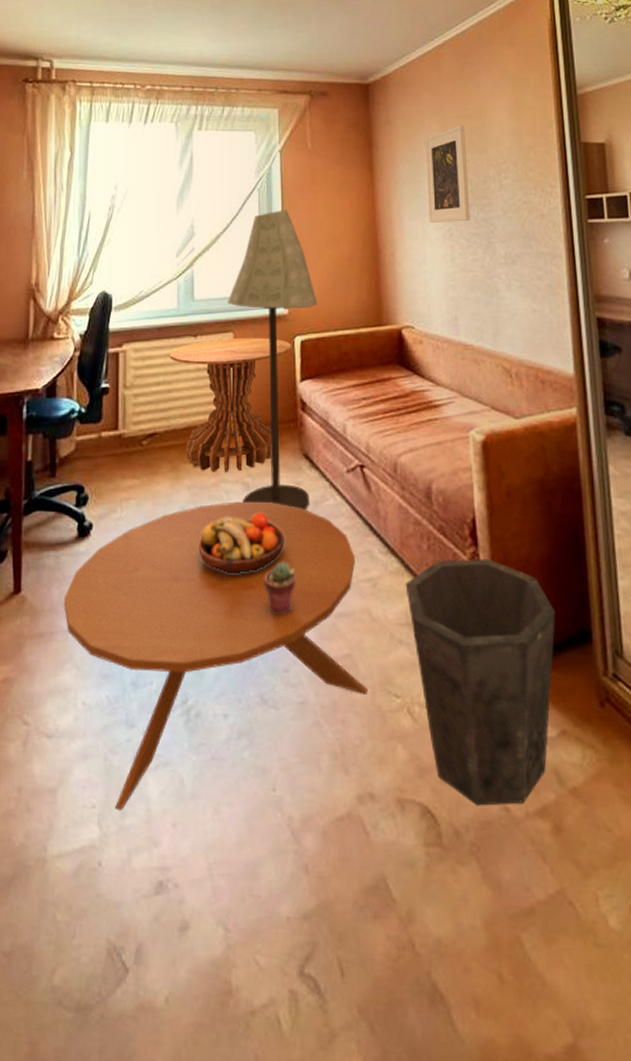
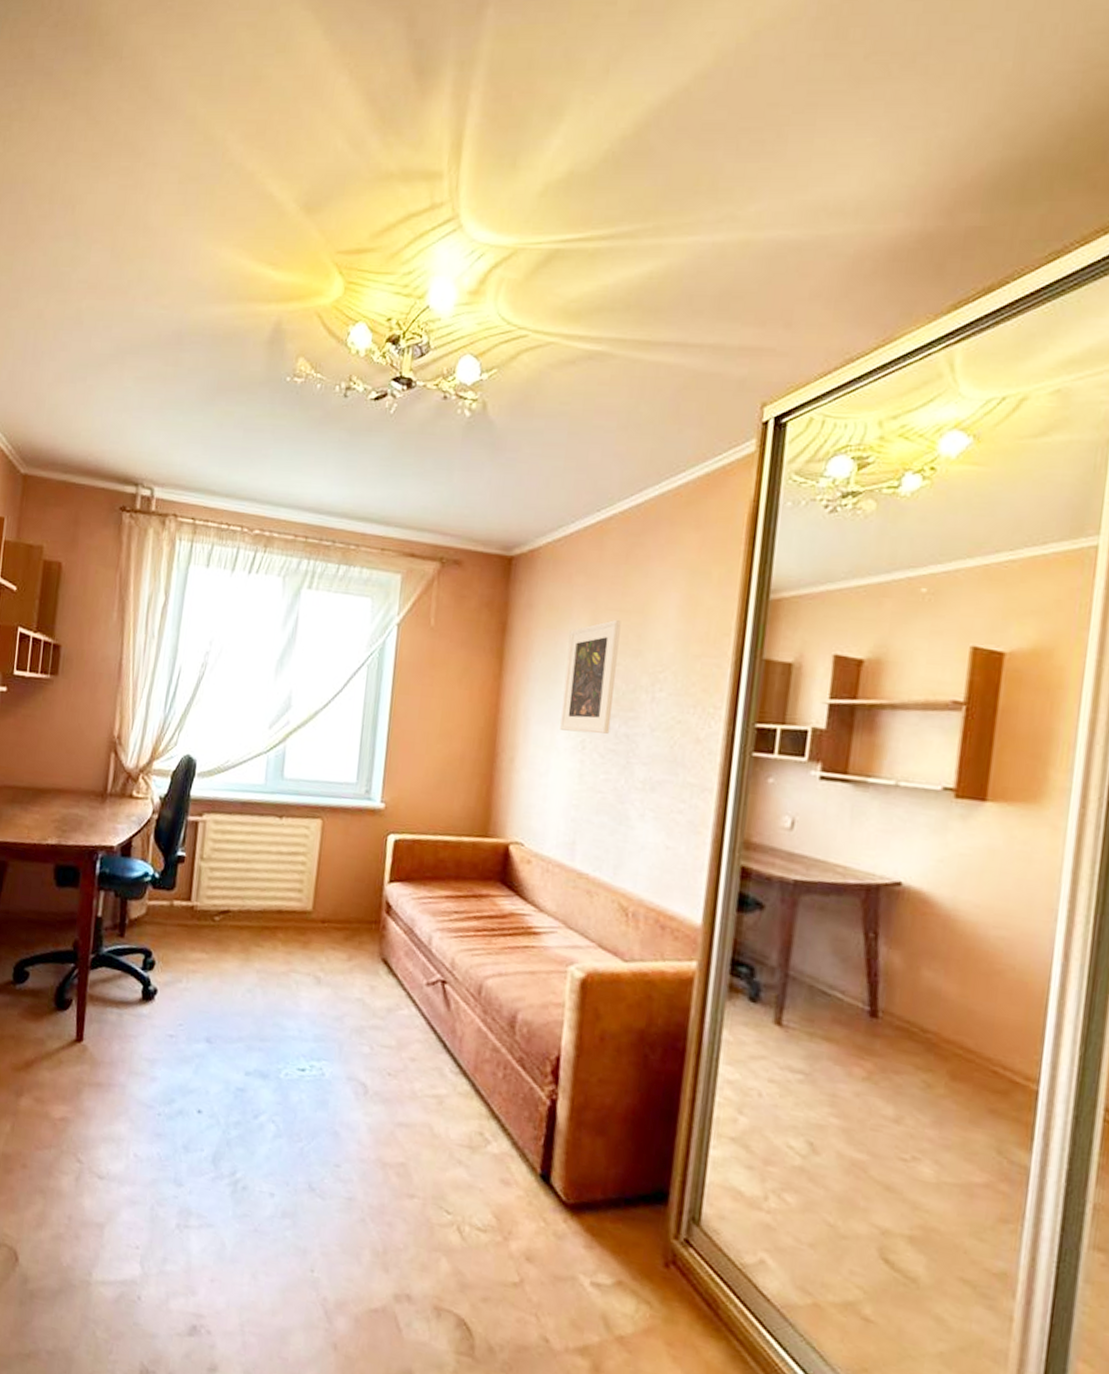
coffee table: present [63,501,368,811] -> none [122,991,424,1257]
pedestal table: present [169,337,292,472] -> none [250,823,384,964]
fruit bowl: present [199,512,285,575] -> none [261,1006,352,1066]
floor lamp: present [228,210,317,509] -> none [312,692,419,1015]
potted succulent: present [264,562,297,615] -> none [324,1061,360,1113]
waste bin: present [405,559,556,806] -> none [472,1091,633,1339]

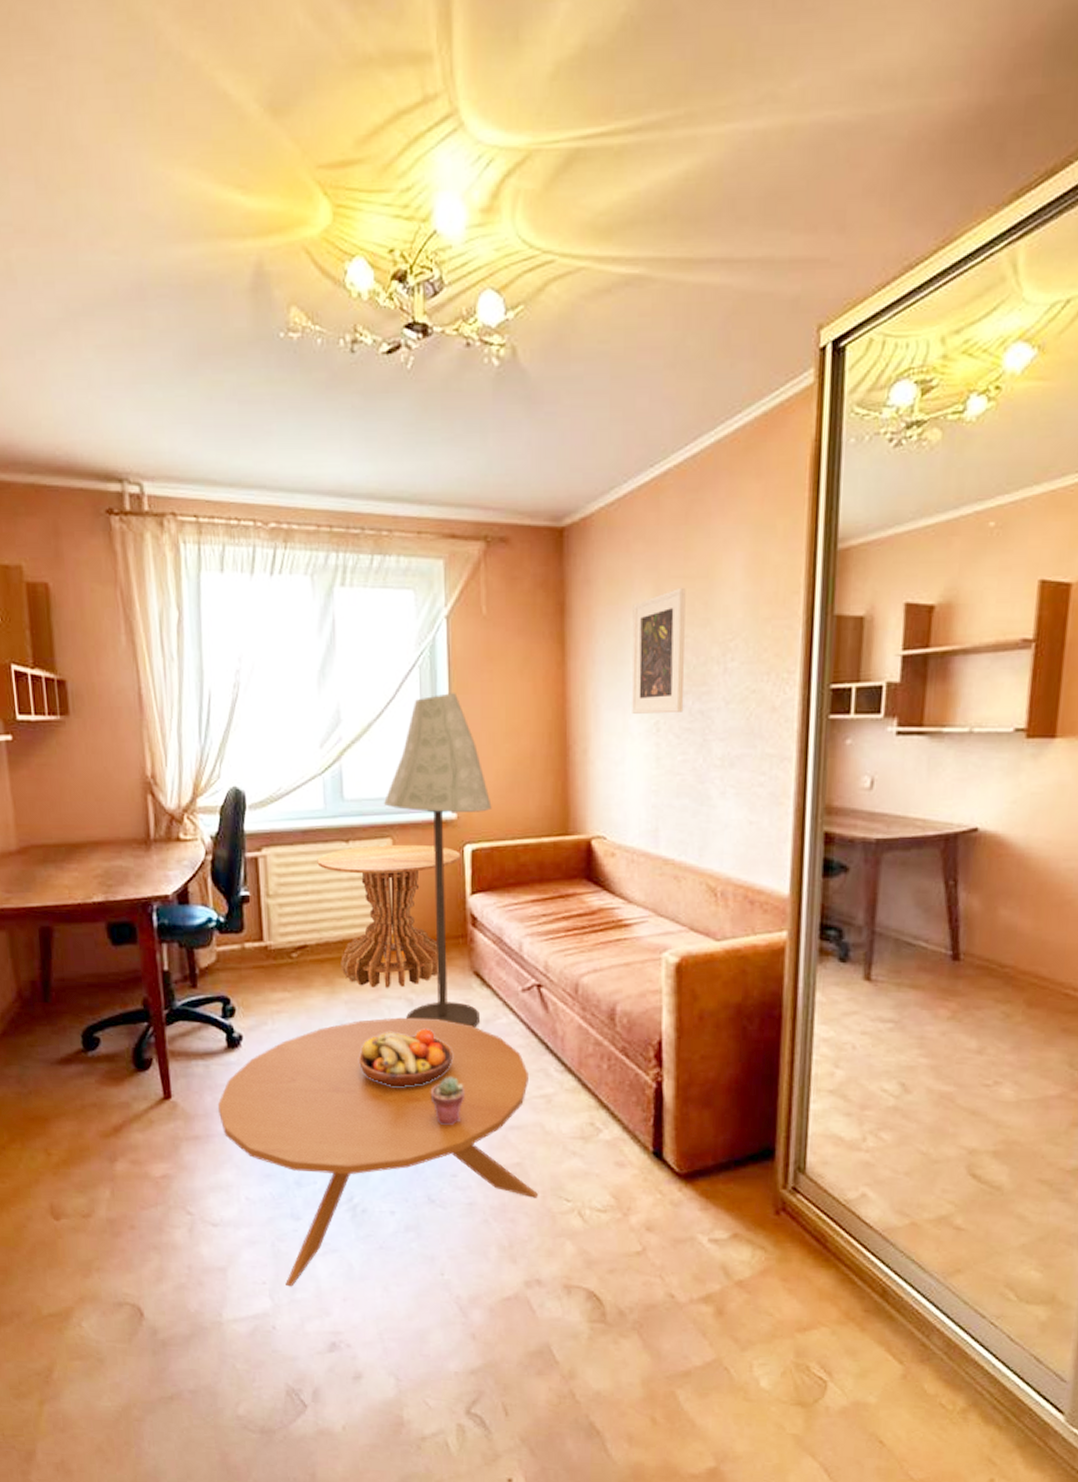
coffee table: none [122,991,424,1257] -> present [217,1017,538,1287]
pedestal table: none [250,823,384,964] -> present [317,844,461,988]
fruit bowl: none [261,1006,352,1066] -> present [359,1029,453,1088]
floor lamp: none [312,692,419,1015] -> present [384,693,492,1027]
potted succulent: none [324,1061,360,1113] -> present [430,1077,466,1126]

